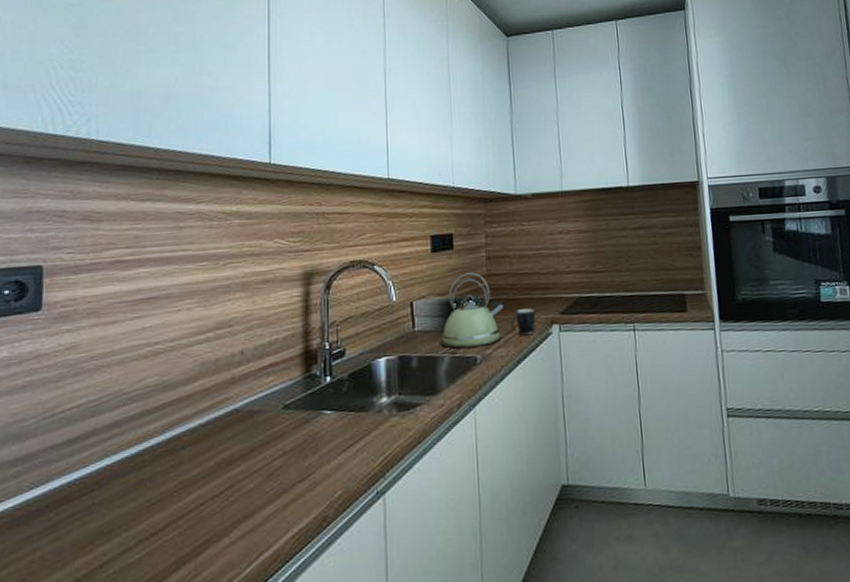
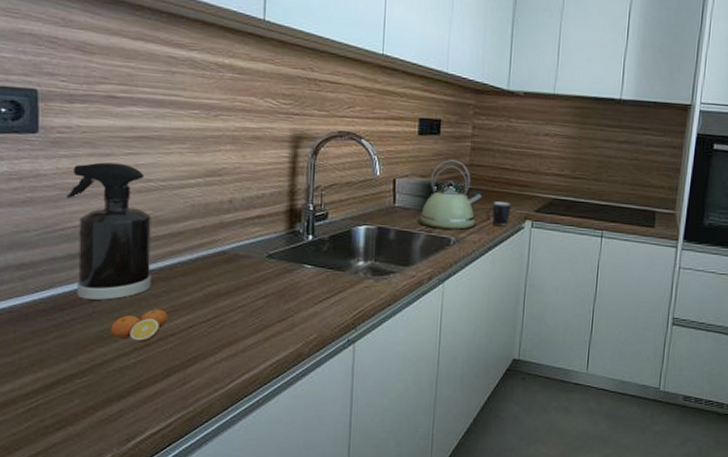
spray bottle: none [67,329,158,490] -> present [65,162,151,300]
orange: none [111,488,177,532] -> present [110,309,169,342]

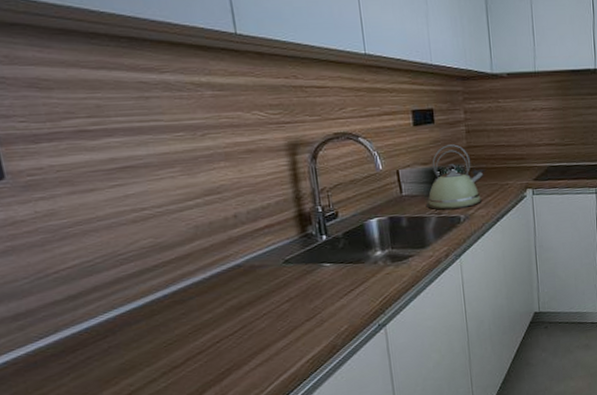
spray bottle: present [65,162,151,300] -> none [51,196,168,336]
orange: present [110,309,169,342] -> none [131,331,193,367]
mug: present [487,201,511,227] -> none [490,176,512,199]

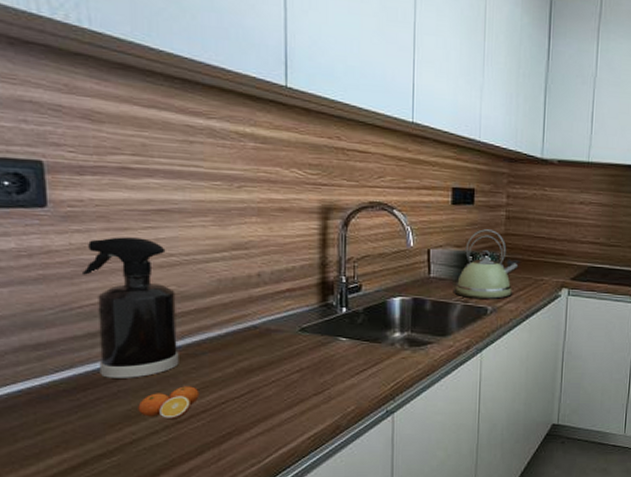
spray bottle: none [51,196,168,336] -> present [81,237,179,378]
orange: none [131,331,193,367] -> present [138,386,199,420]

